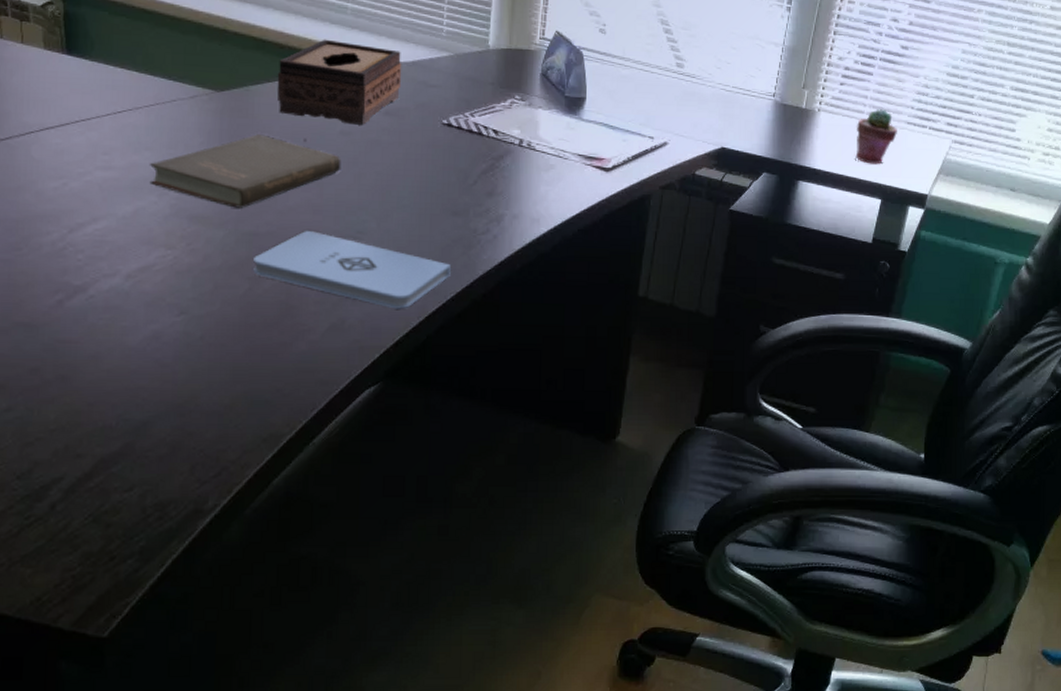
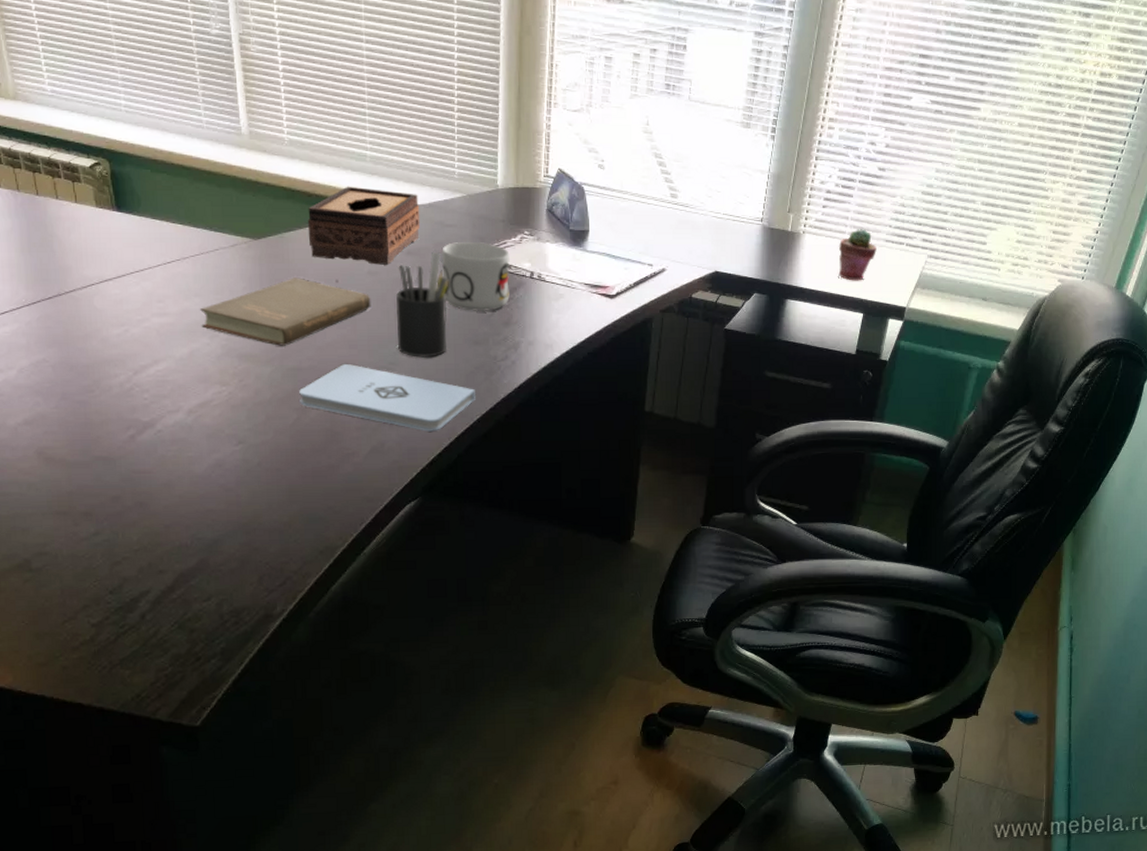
pen holder: none [368,112,429,228] -> present [396,251,449,358]
mug: none [421,104,499,181] -> present [441,242,511,312]

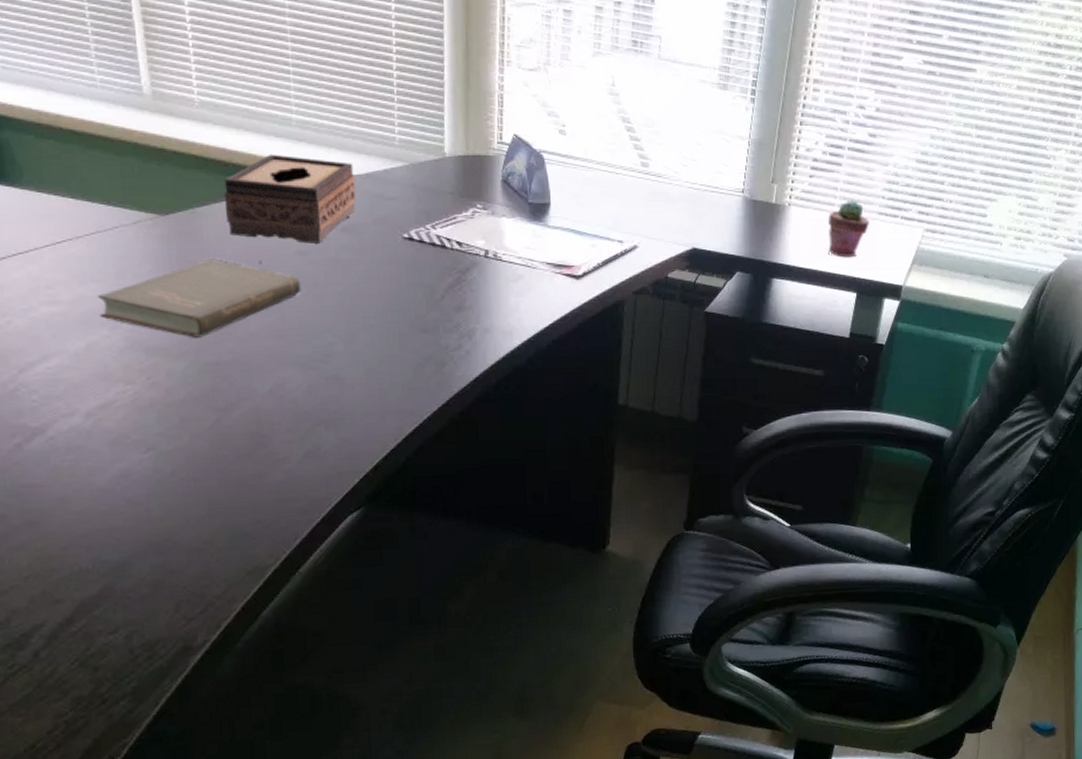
notepad: present [299,363,475,432] -> none [219,356,425,432]
pen holder: present [396,251,449,358] -> none [330,227,391,348]
mug: present [441,242,511,312] -> none [381,217,462,296]

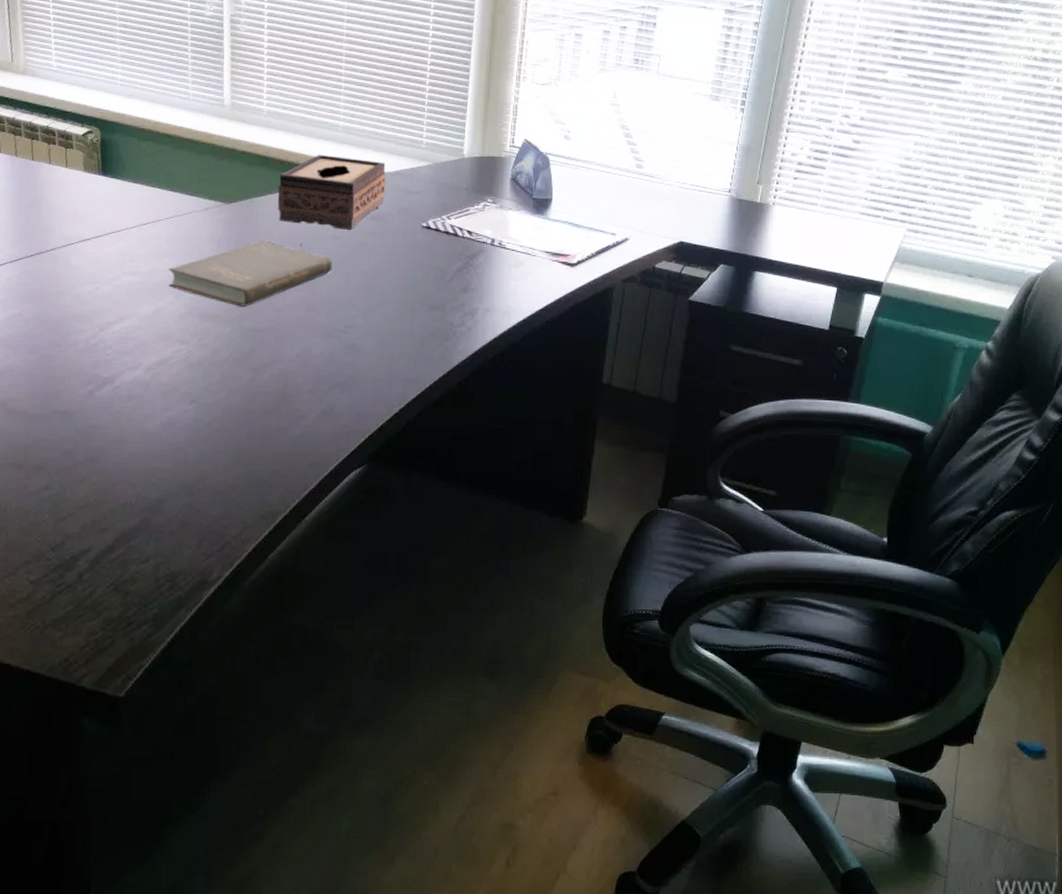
potted succulent: present [827,201,869,258] -> none [810,201,851,254]

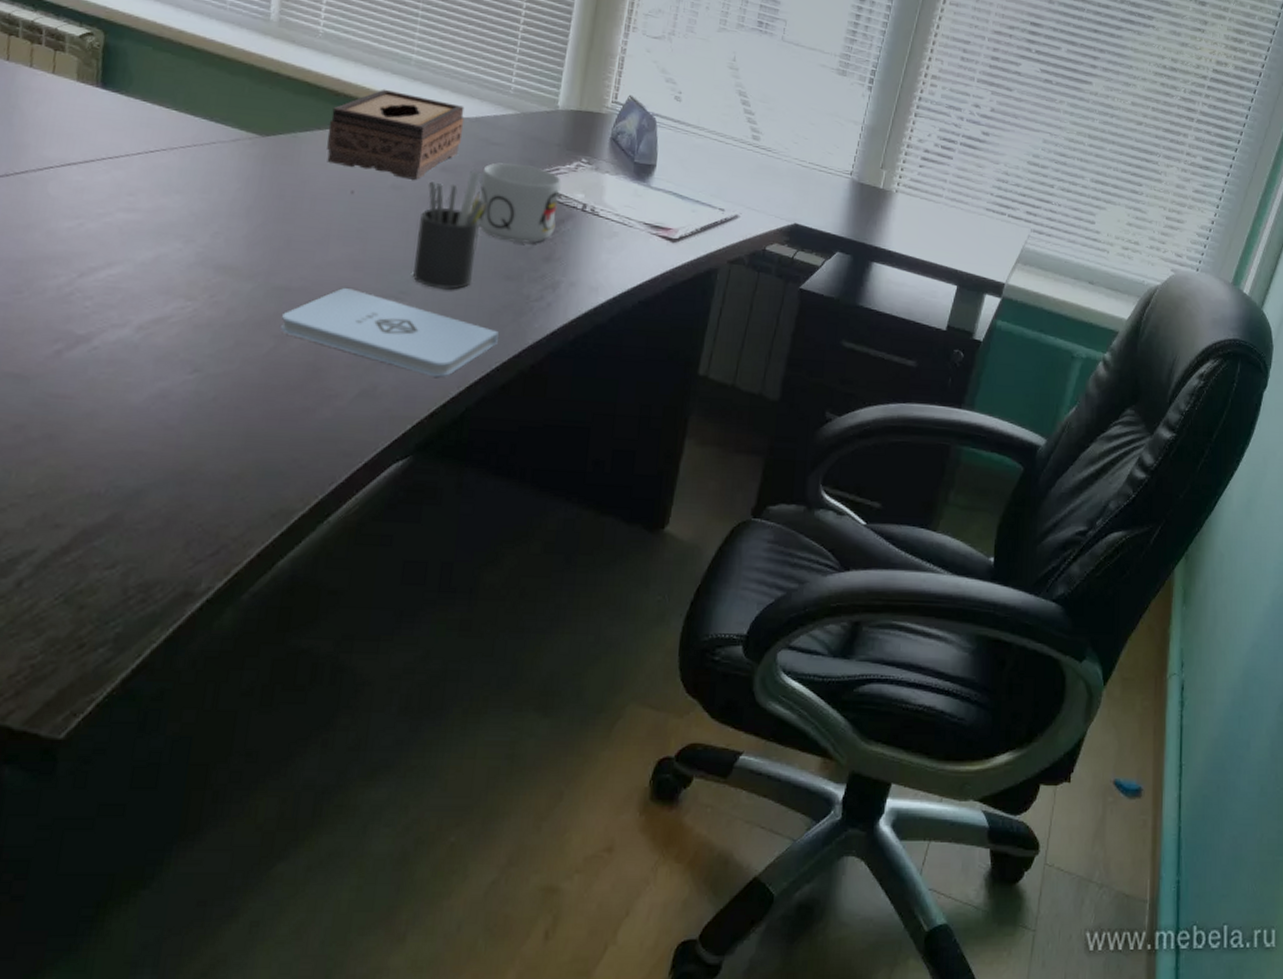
book: present [168,240,333,307] -> none [176,183,390,261]
notepad: none [255,325,429,397] -> present [280,287,499,377]
pen holder: none [356,217,410,322] -> present [413,170,486,290]
mug: none [403,209,473,278] -> present [477,162,563,244]

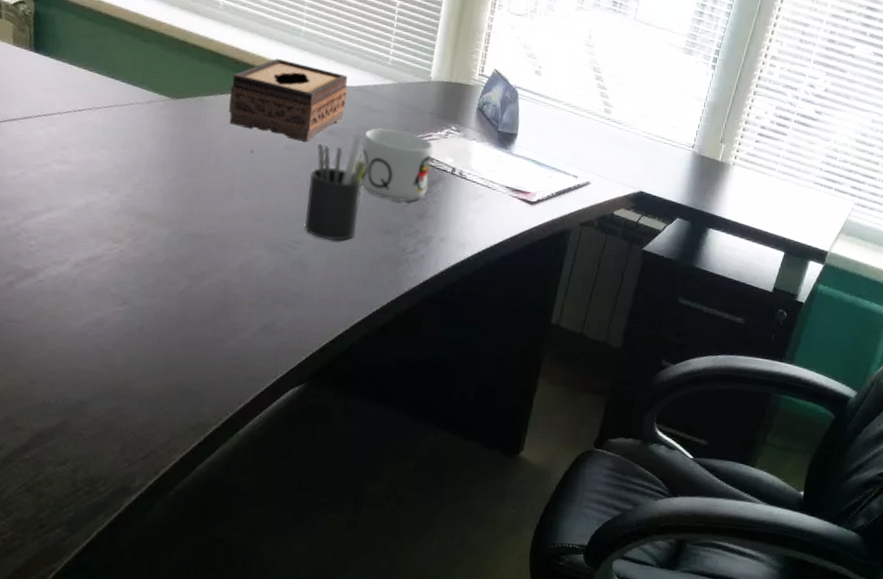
notepad: present [280,287,499,377] -> none [194,235,379,317]

